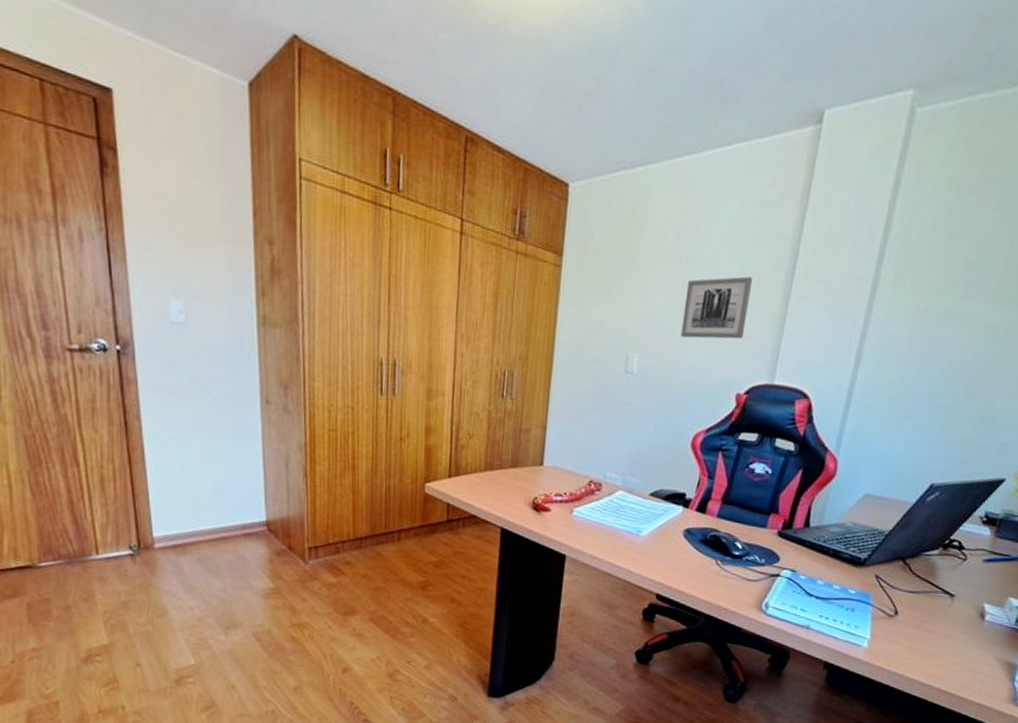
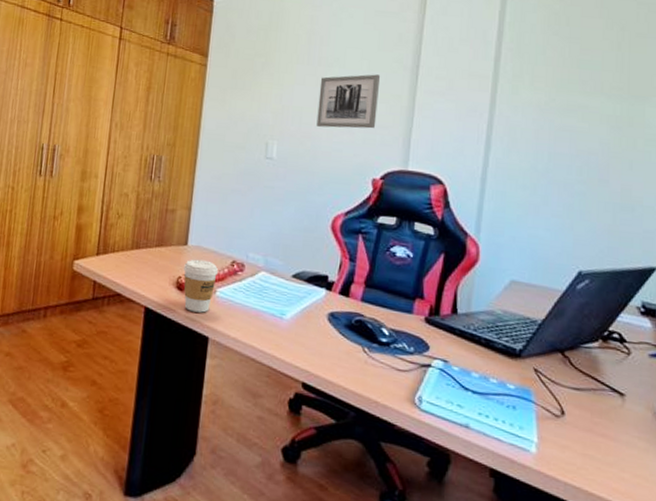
coffee cup: none [540,479,575,532] -> present [183,259,218,313]

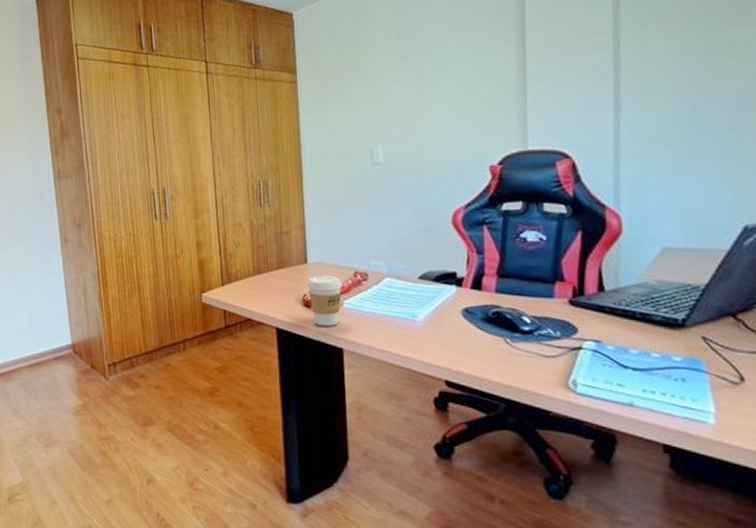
wall art: present [316,74,381,129] -> none [417,55,486,122]

